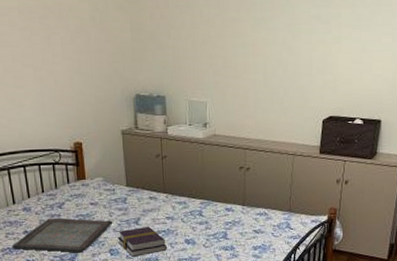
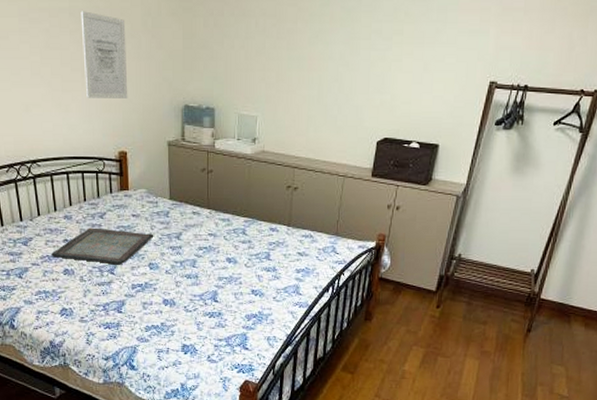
wall art: none [29,9,81,93] -> present [80,11,128,98]
book: present [118,226,167,257] -> none [158,242,207,272]

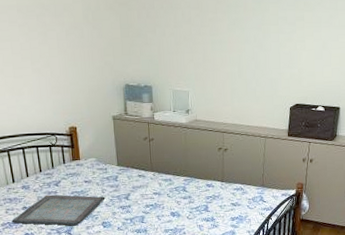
wall art: present [80,11,128,98] -> none [27,8,75,82]

